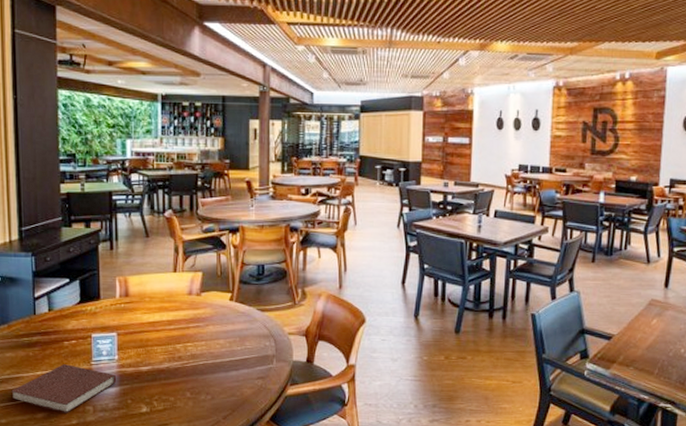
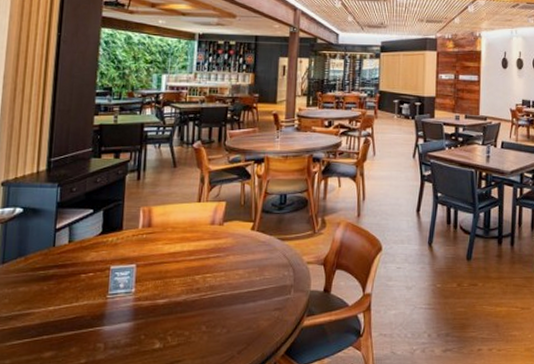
notebook: present [11,364,117,413] -> none [20,298,132,352]

